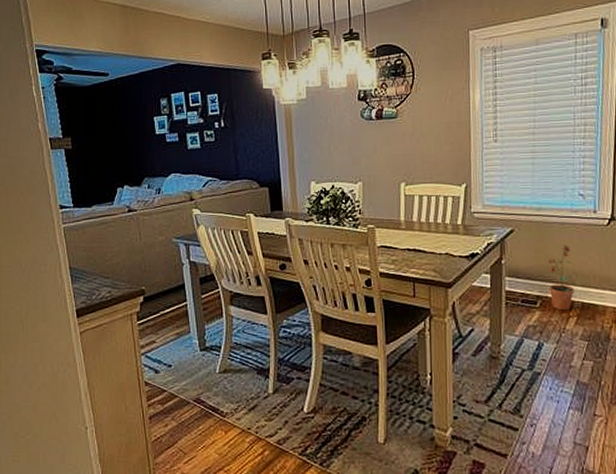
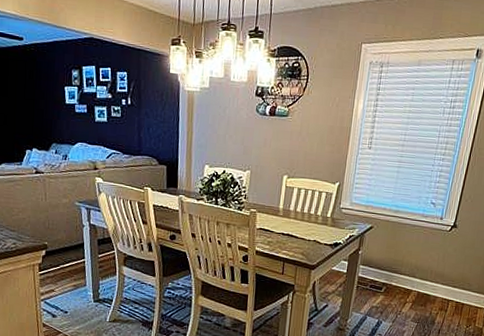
potted plant: present [548,244,575,311] -> none [393,243,417,297]

